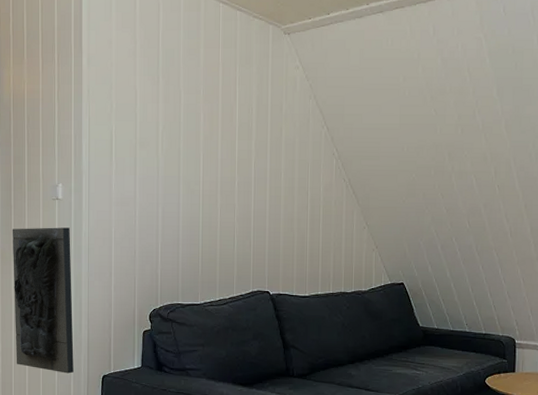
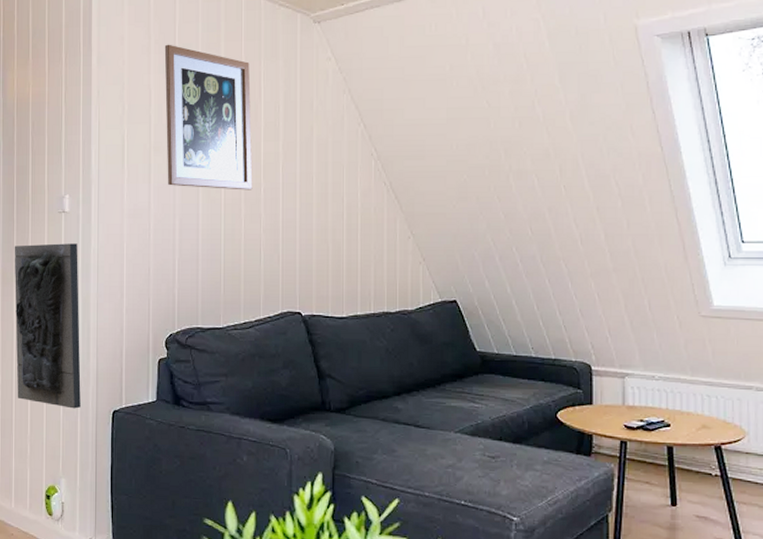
wall art: none [149,49,228,183] -> present [164,44,253,190]

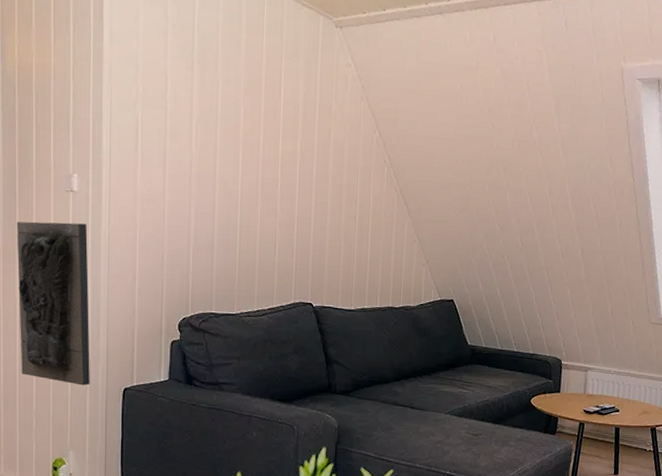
wall art: present [164,44,253,190] -> none [182,29,271,185]

